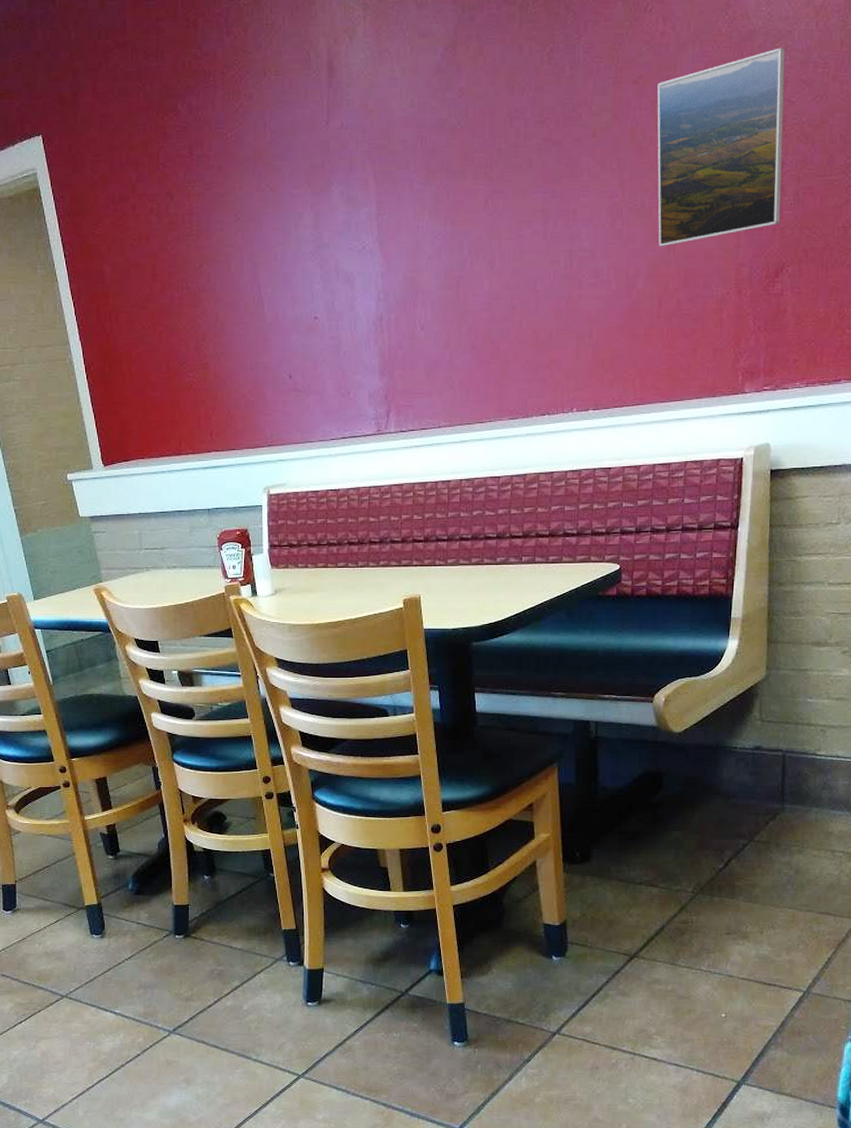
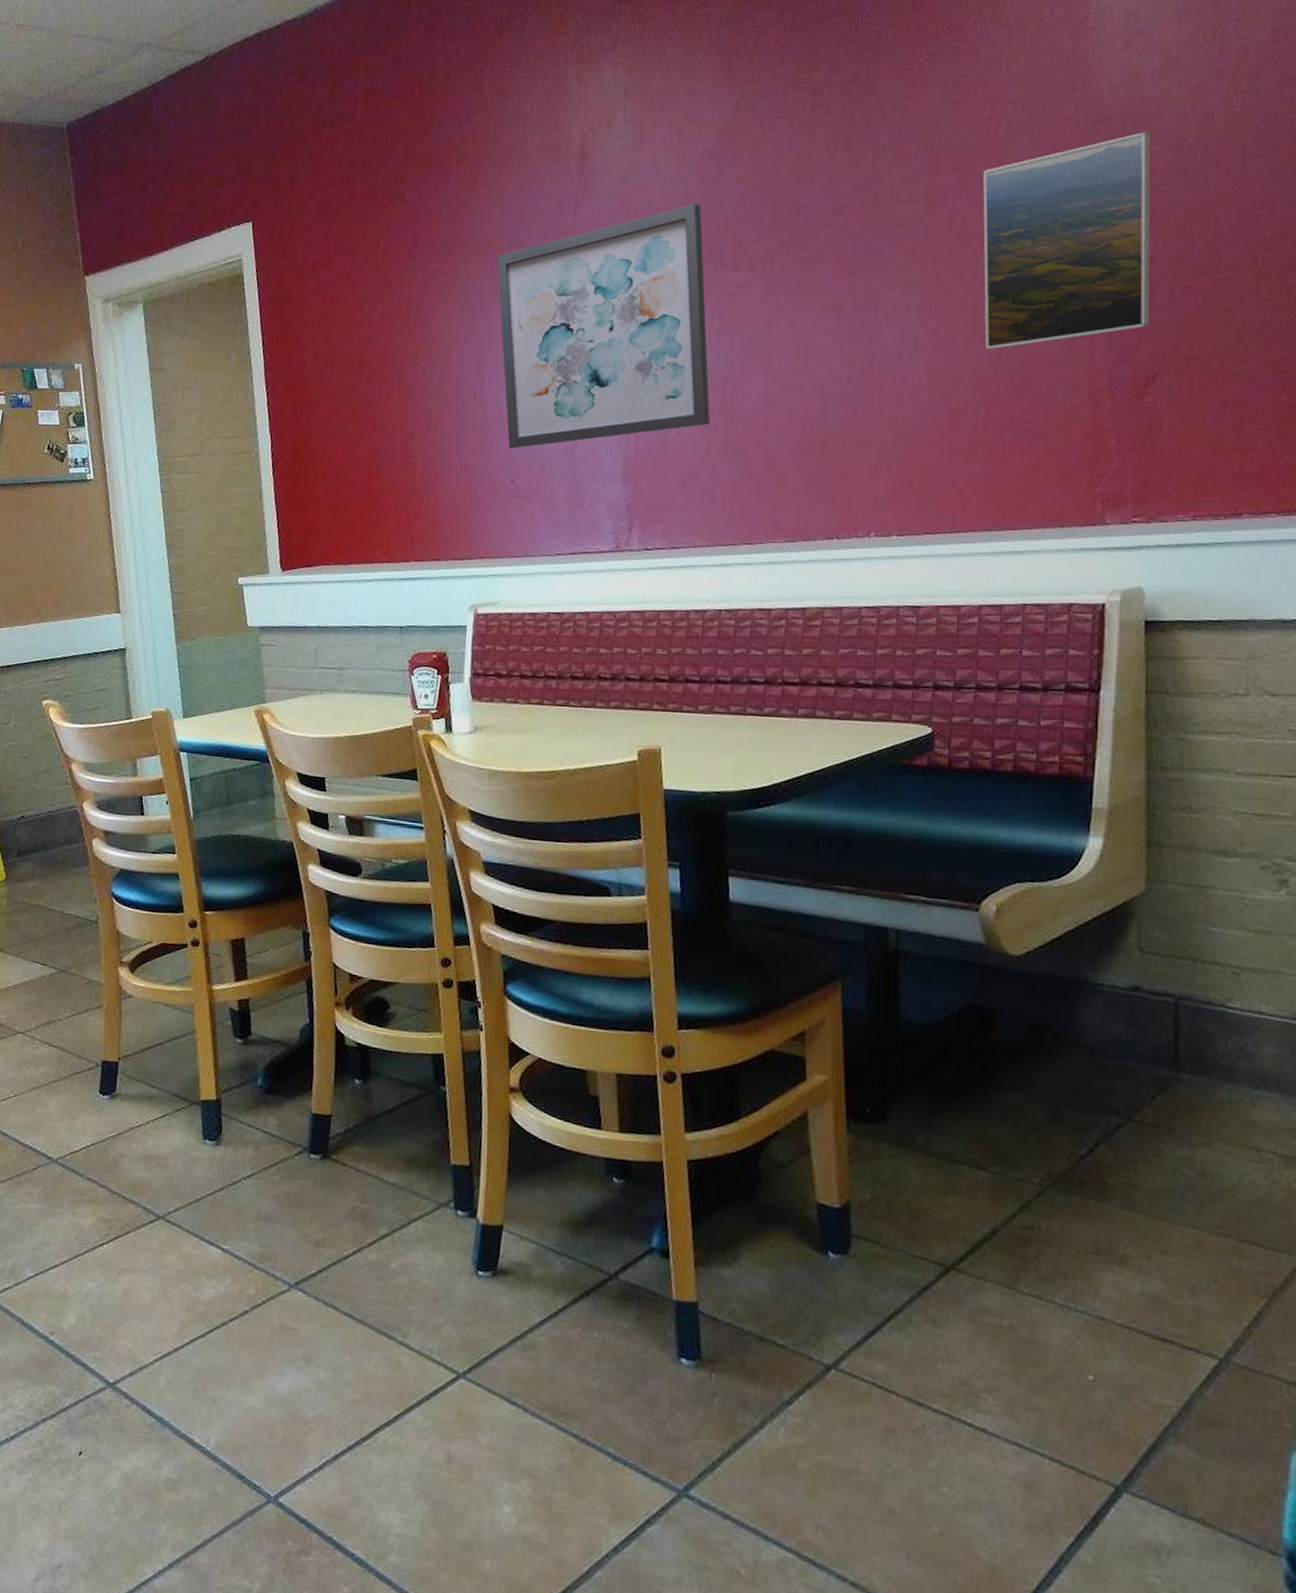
wall art: none [263,116,447,348] -> present [496,204,710,449]

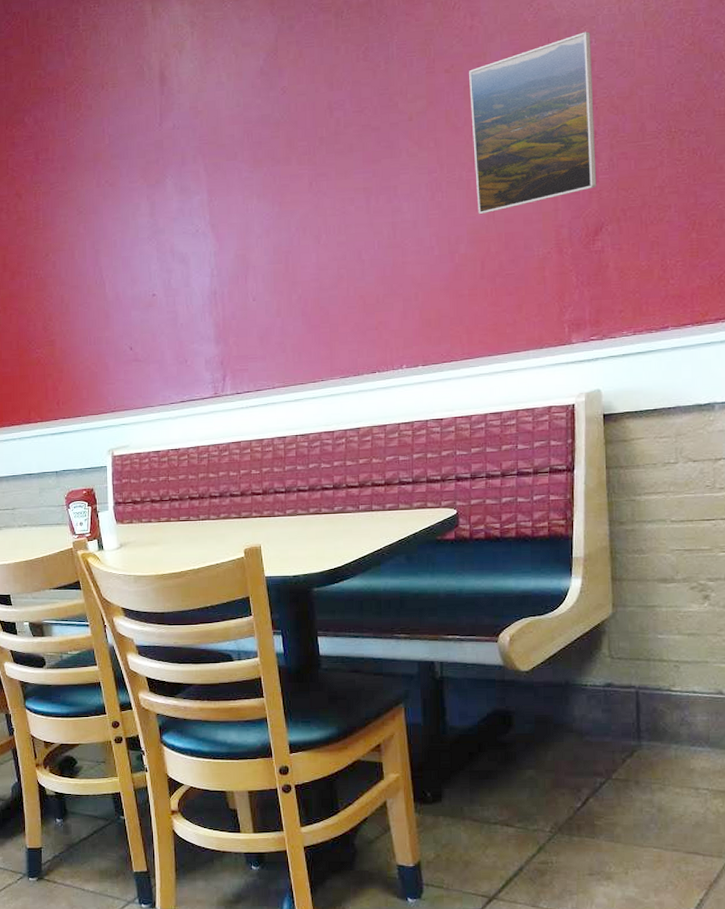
wall art: present [496,204,710,449] -> none [102,113,277,323]

